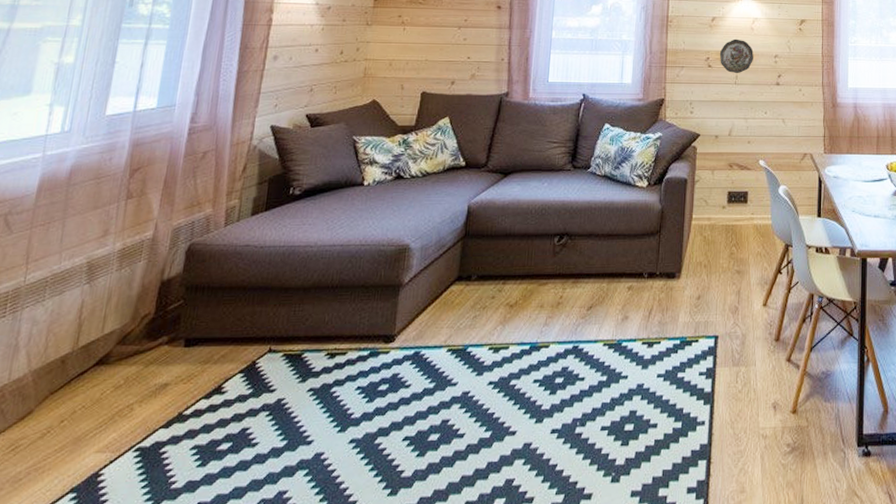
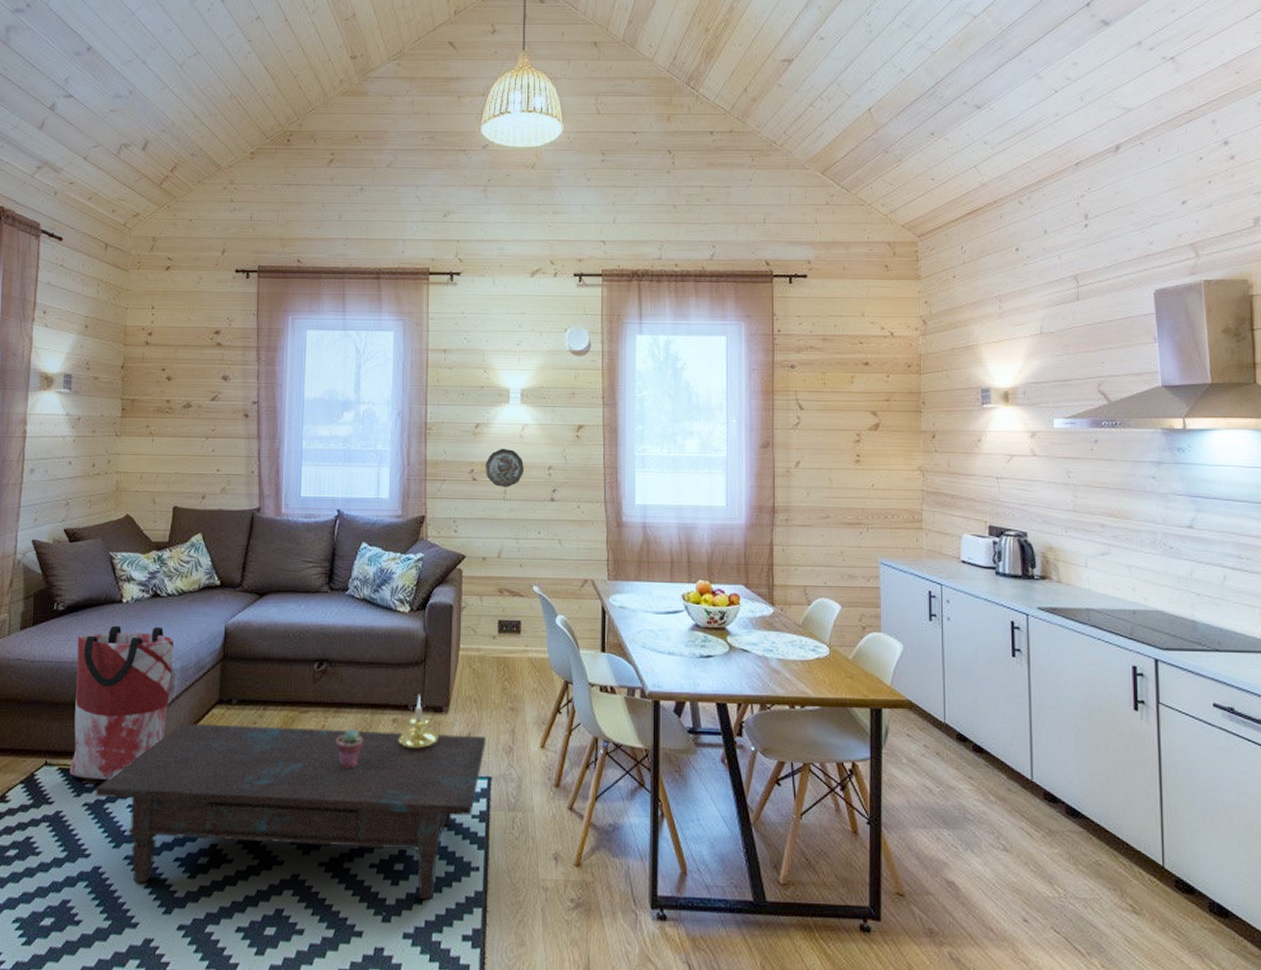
bag: none [295,207,415,363] -> present [69,625,175,779]
coffee table: none [322,298,714,466] -> present [95,723,486,900]
potted succulent: none [572,298,599,337] -> present [335,728,363,769]
candle holder: none [633,263,670,315] -> present [398,695,438,750]

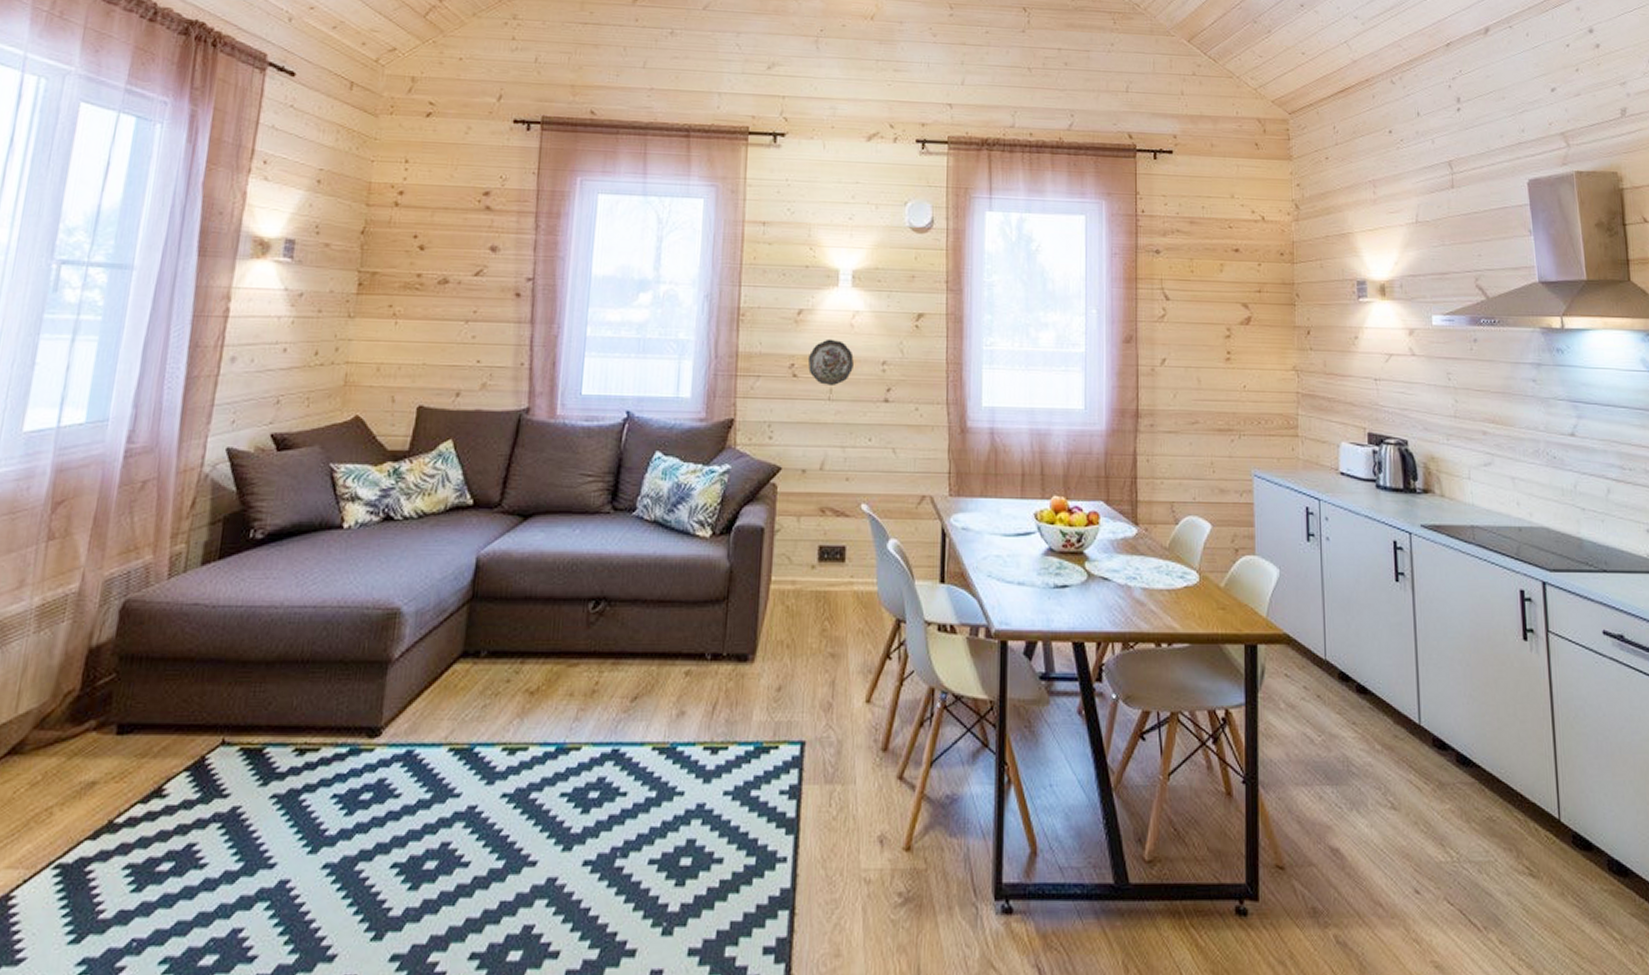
bag: present [69,625,175,779] -> none [255,558,409,761]
coffee table: present [95,723,486,900] -> none [288,683,800,903]
potted succulent: present [335,728,363,769] -> none [611,685,647,737]
candle holder: present [398,695,438,750] -> none [691,640,741,710]

